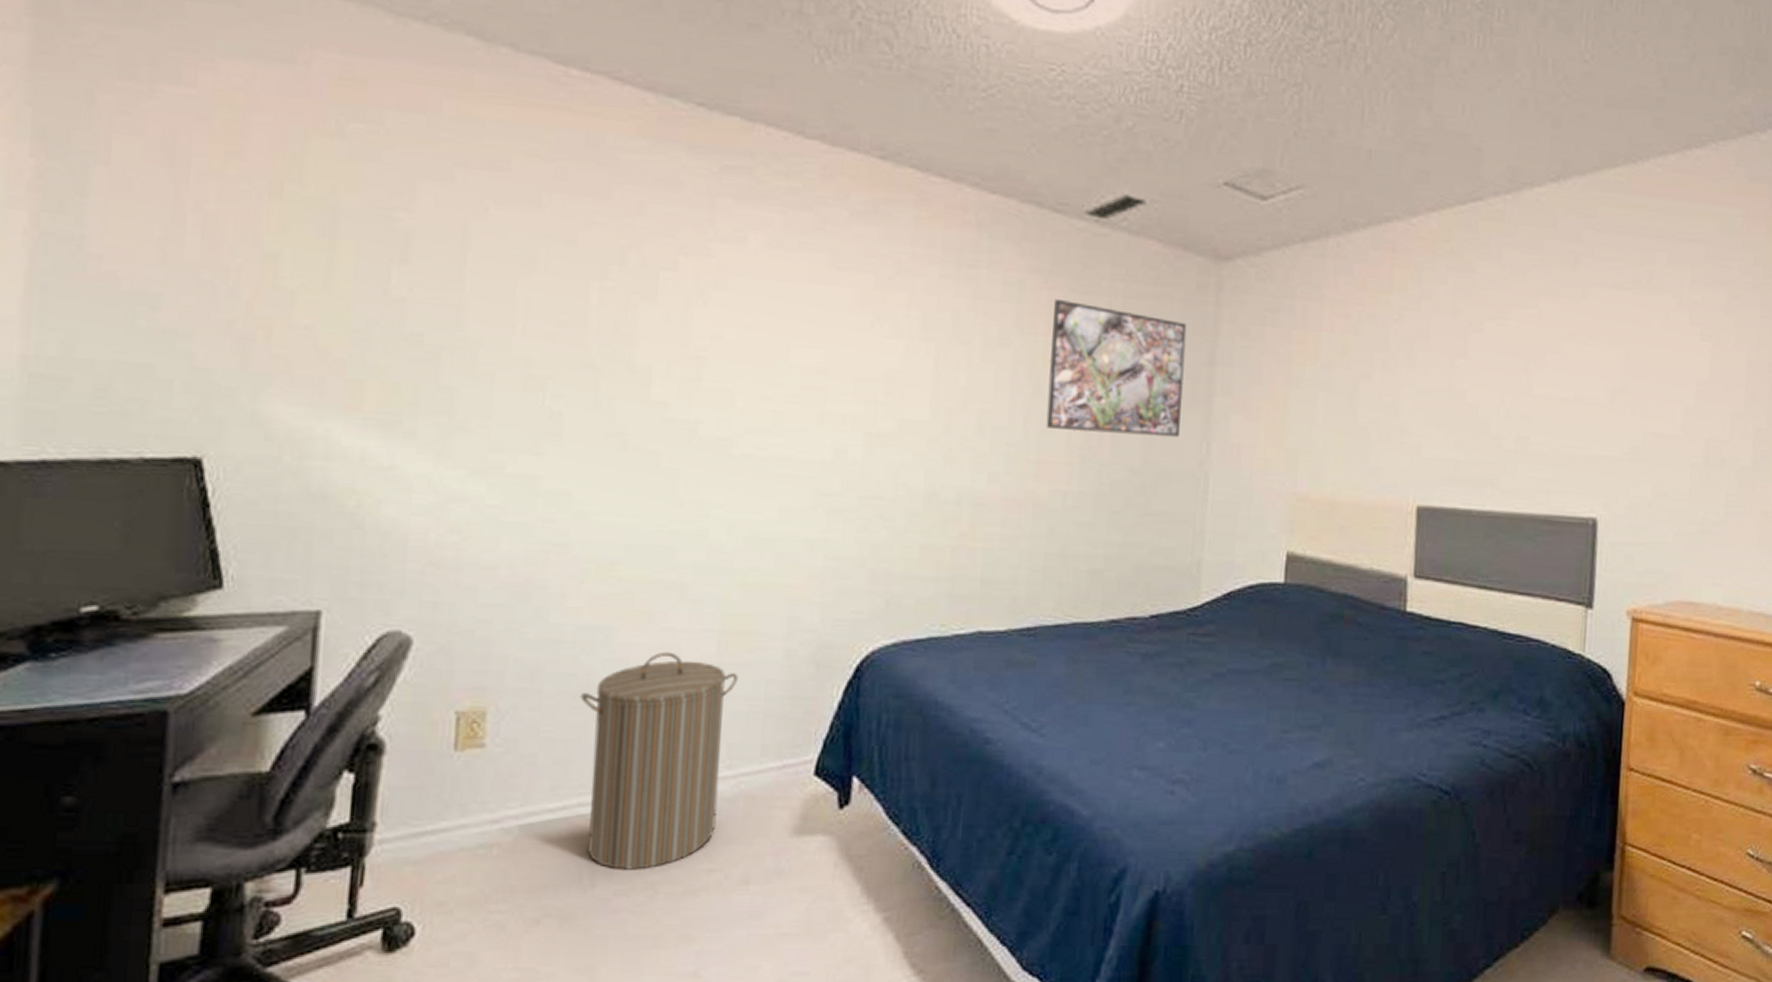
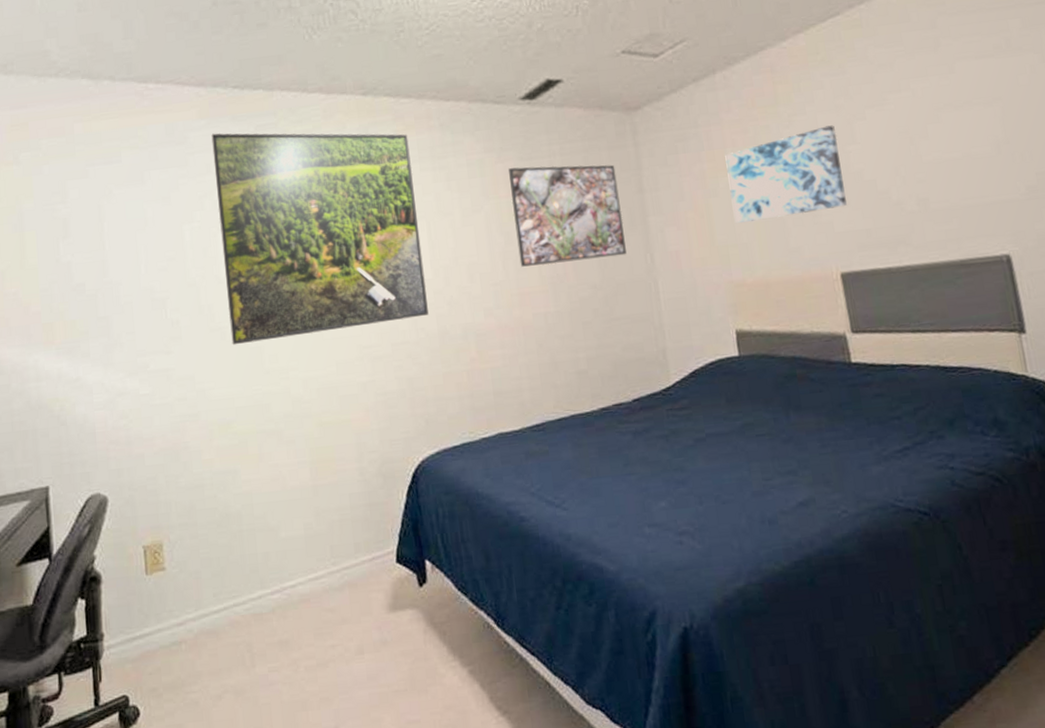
laundry hamper: present [580,651,739,870] -> none [222,482,332,652]
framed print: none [635,161,932,468] -> present [211,133,429,345]
wall art: none [1313,330,1448,430] -> present [725,125,847,223]

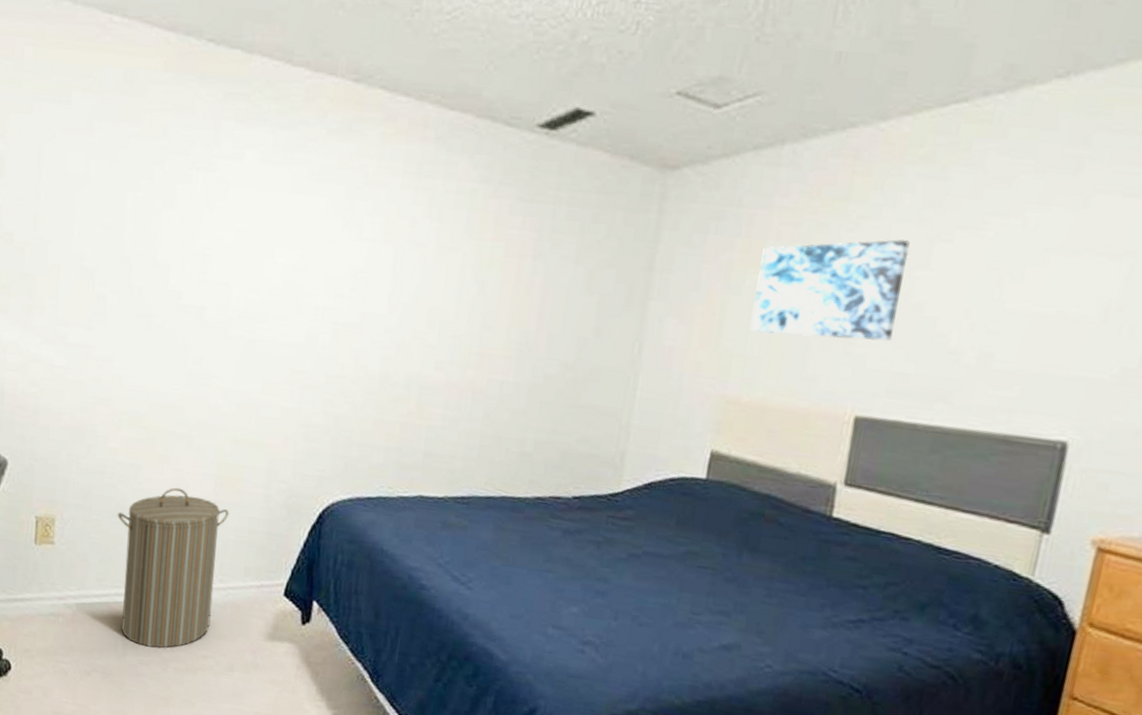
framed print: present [211,133,429,345] -> none [157,91,396,353]
laundry hamper: none [222,482,332,652] -> present [117,487,229,648]
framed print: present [509,164,627,267] -> none [488,207,628,338]

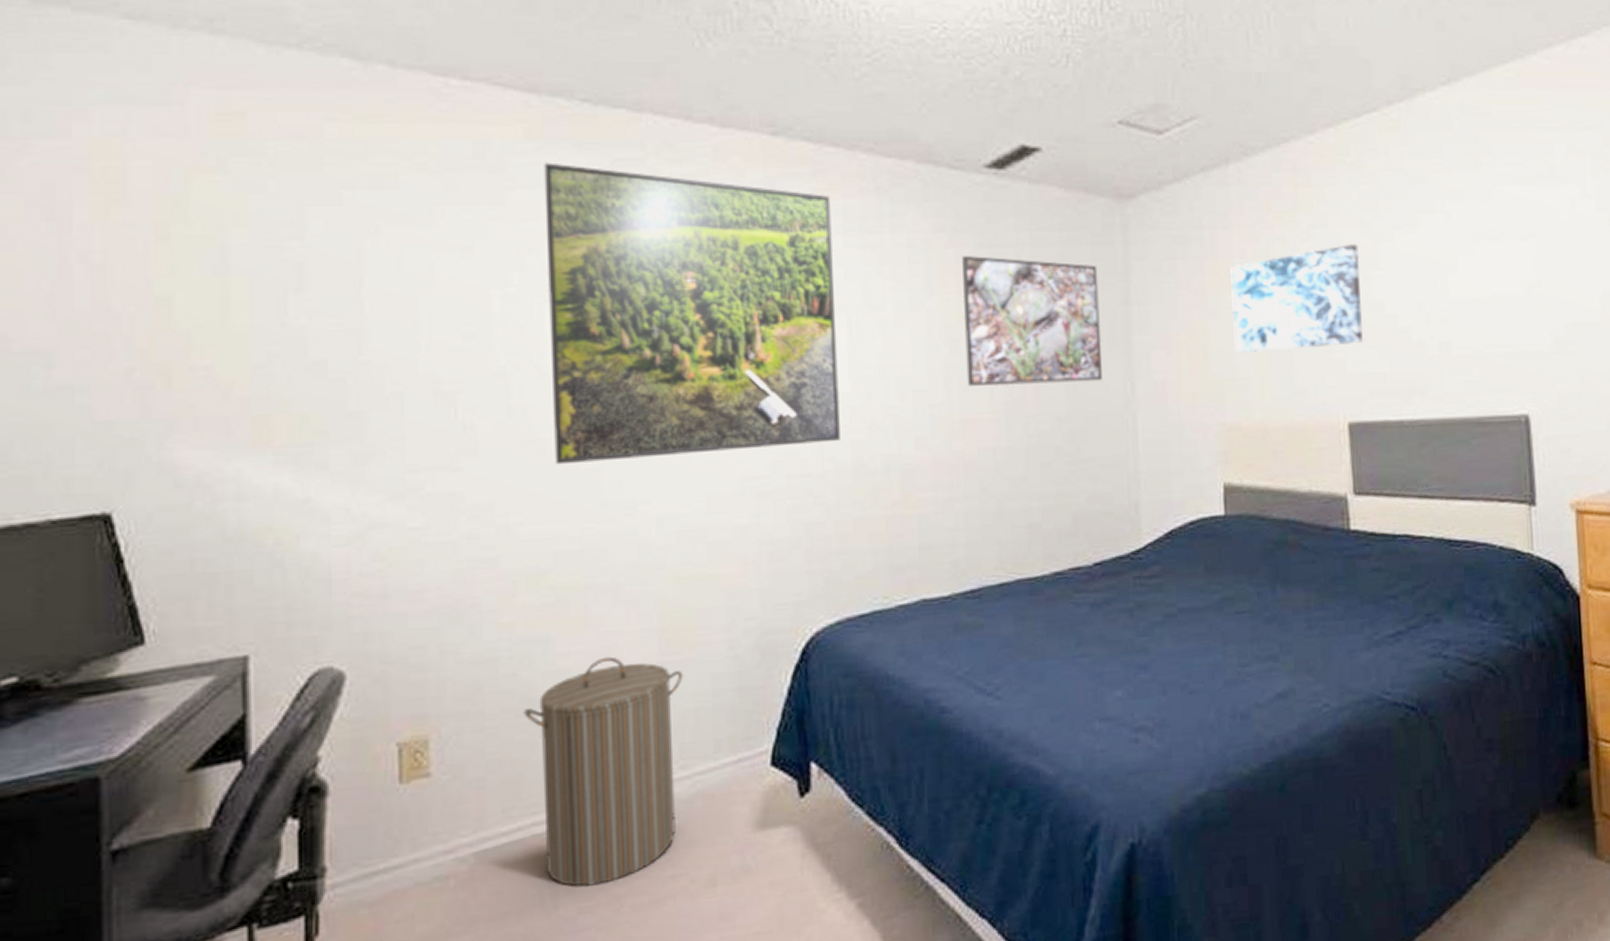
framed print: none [157,91,396,353] -> present [544,162,840,465]
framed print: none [488,207,628,338] -> present [962,256,1102,387]

